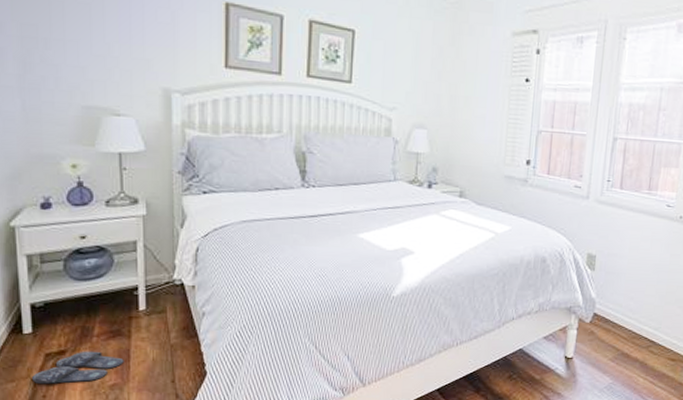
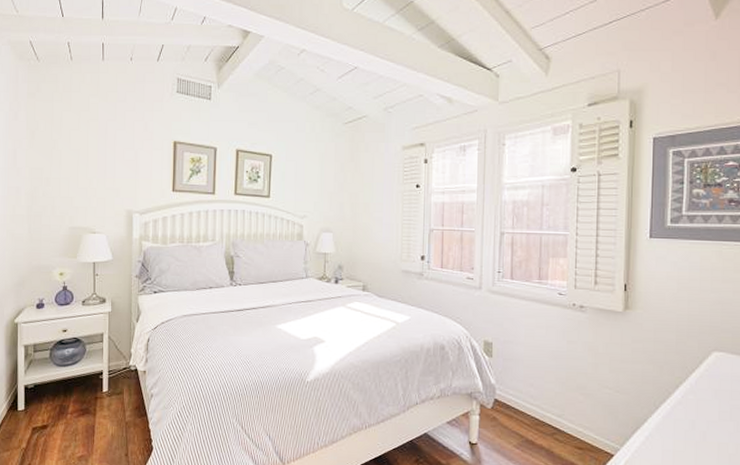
slippers: present [32,351,124,385] -> none [22,426,90,455]

